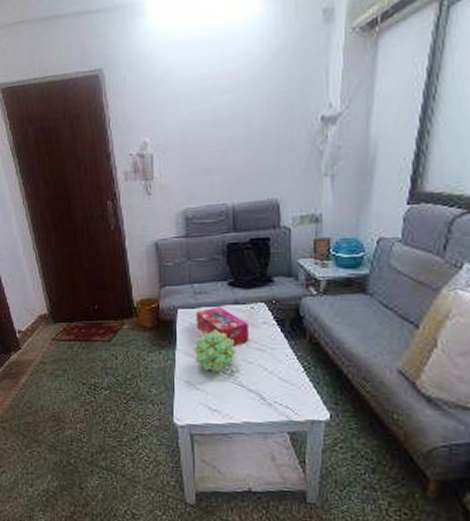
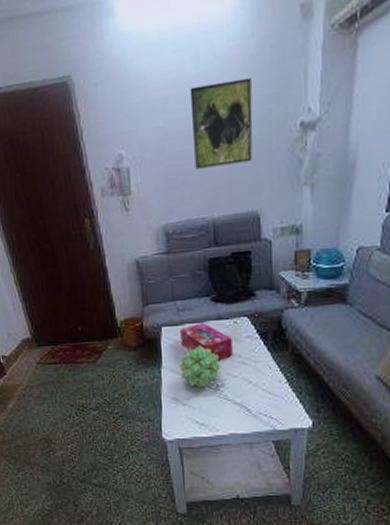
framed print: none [214,74,274,158] -> present [189,77,253,170]

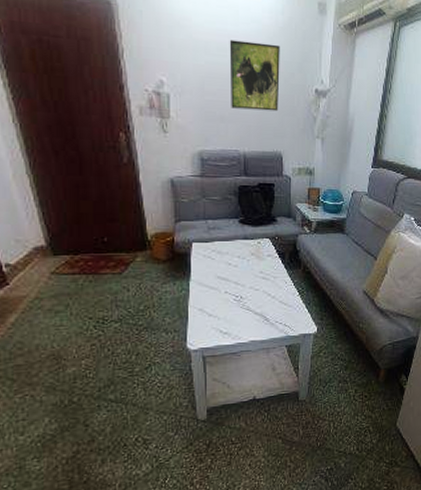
decorative ball: present [179,345,222,388] -> none [207,261,246,300]
tissue box: present [180,323,233,361] -> none [210,241,256,276]

